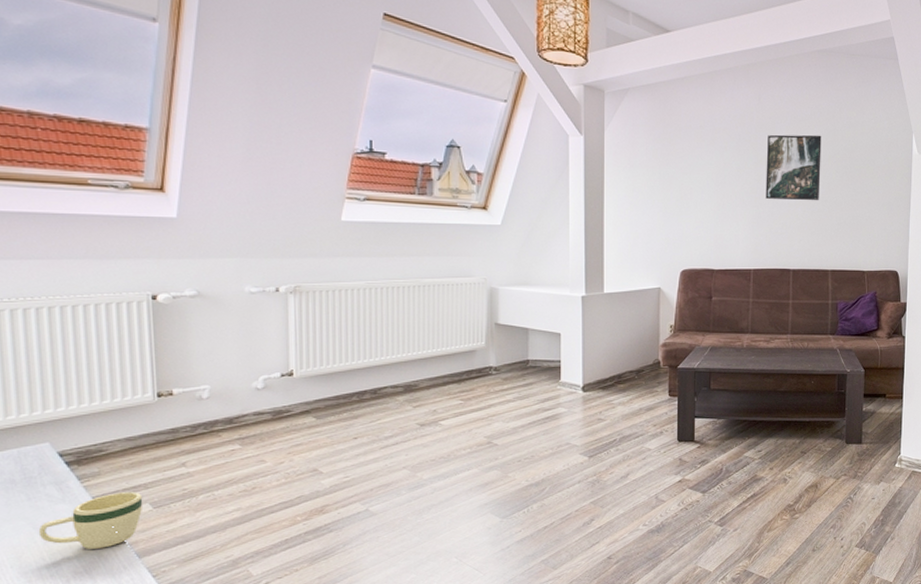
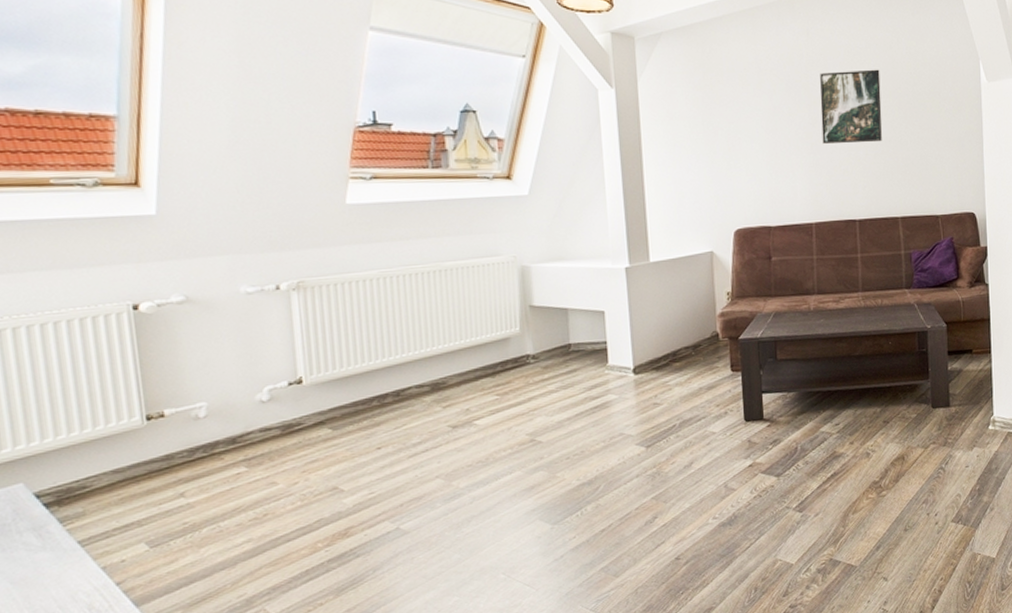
mug: present [38,492,143,549] -> none [16,531,138,602]

